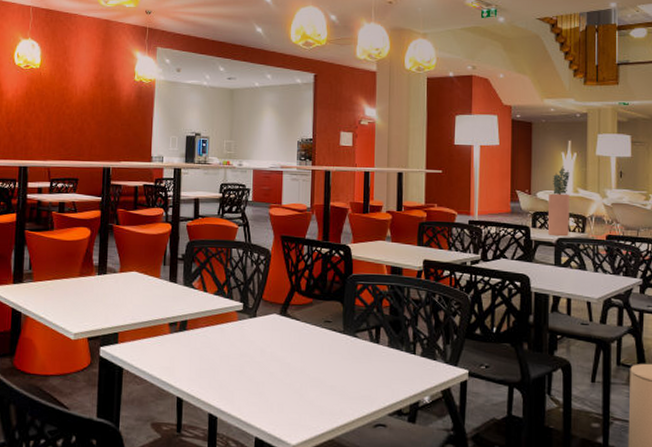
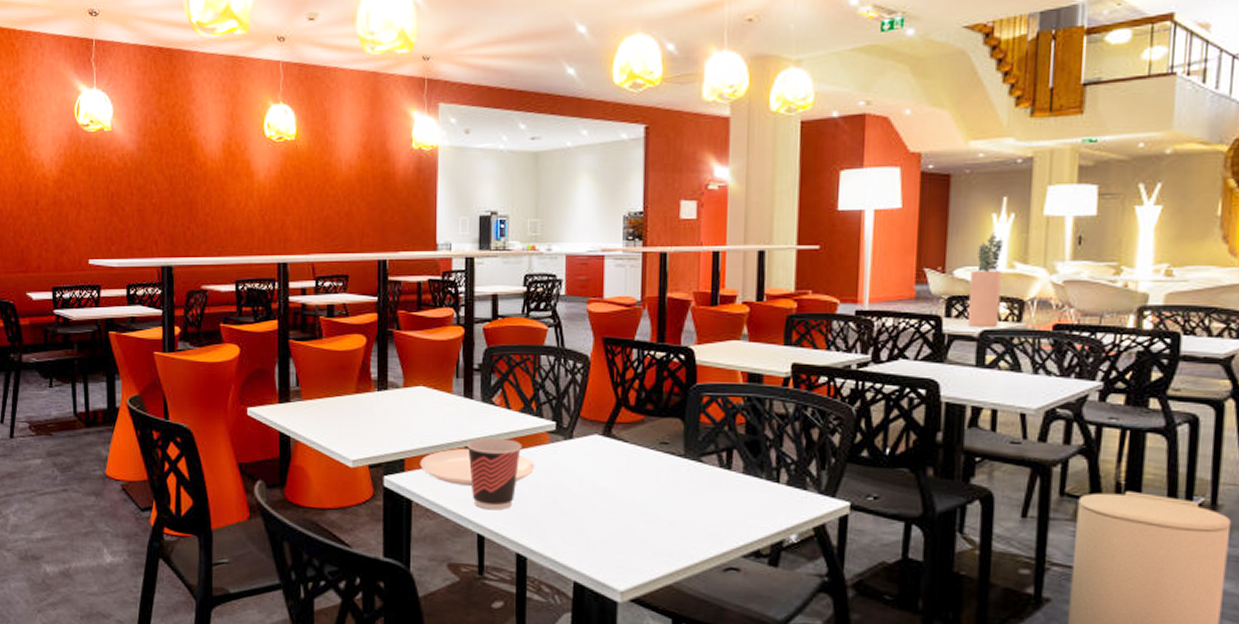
plate: none [131,324,226,356] -> present [420,448,535,485]
cup: none [170,315,216,377] -> present [466,438,523,510]

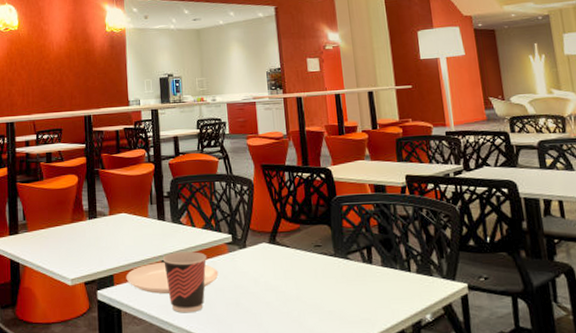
vase: present [967,232,1003,328] -> none [523,69,550,140]

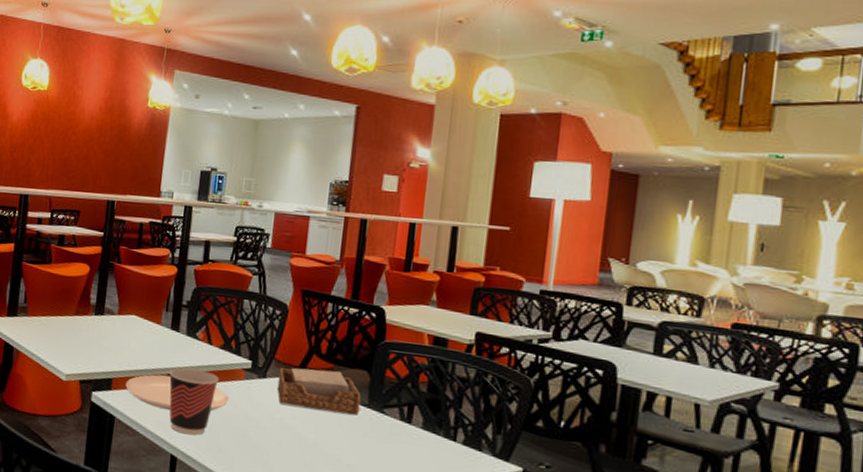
napkin holder: none [255,229,329,268] -> present [277,367,361,416]

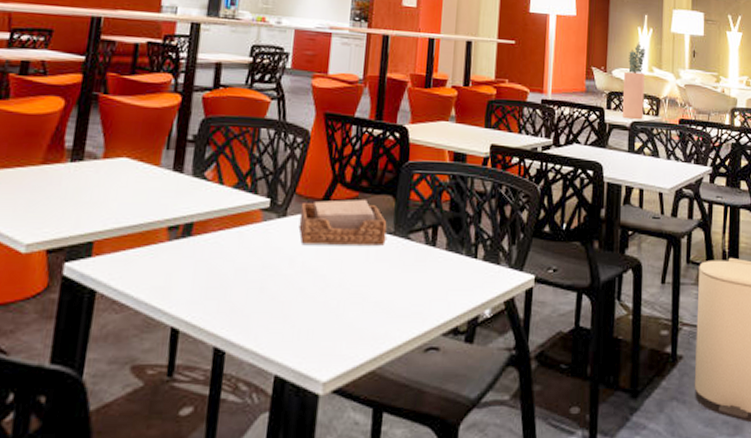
plate: present [125,374,229,411] -> none [111,227,244,271]
cup: present [169,367,220,435] -> none [169,216,233,299]
vase: none [647,231,687,321] -> present [622,42,646,120]

